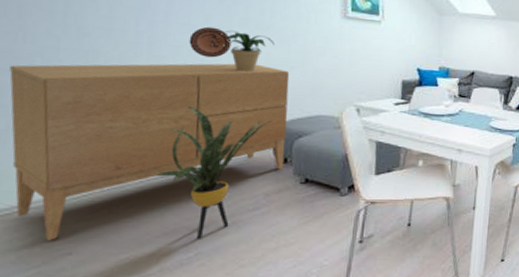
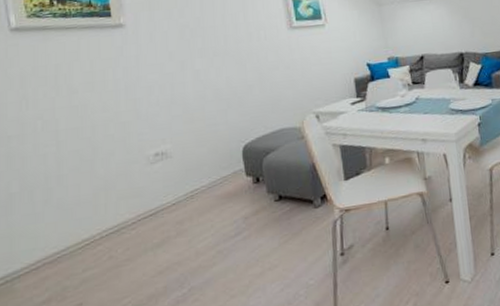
sideboard: present [9,63,290,240] -> none [18,89,257,294]
house plant: present [155,107,272,239] -> none [145,142,240,274]
decorative plate: present [189,26,232,58] -> none [158,62,195,92]
potted plant: present [221,30,274,72] -> none [186,61,232,100]

